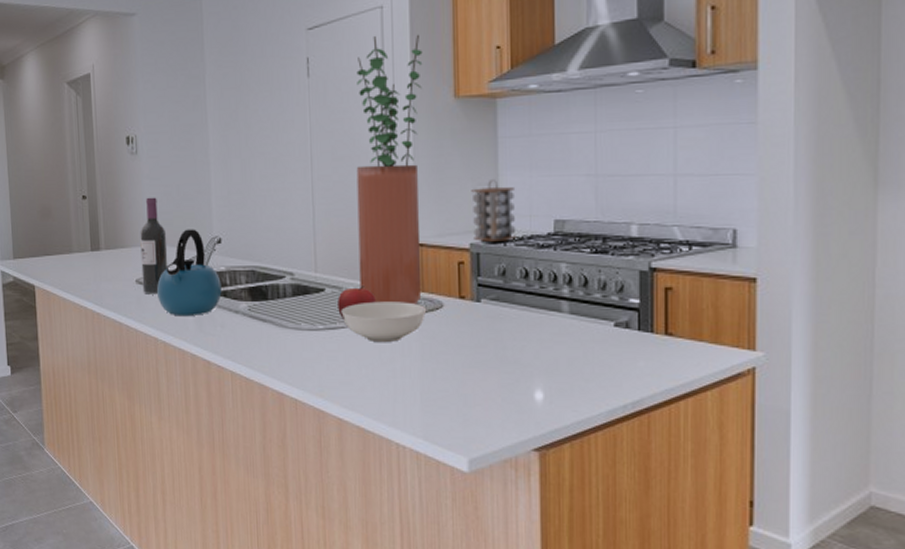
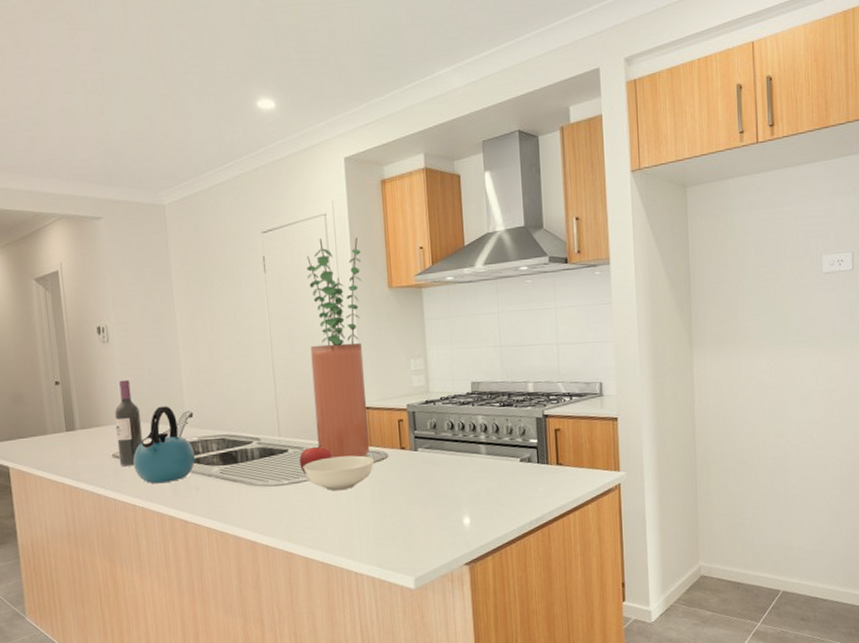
spice rack: present [471,180,517,243] -> none [406,353,443,403]

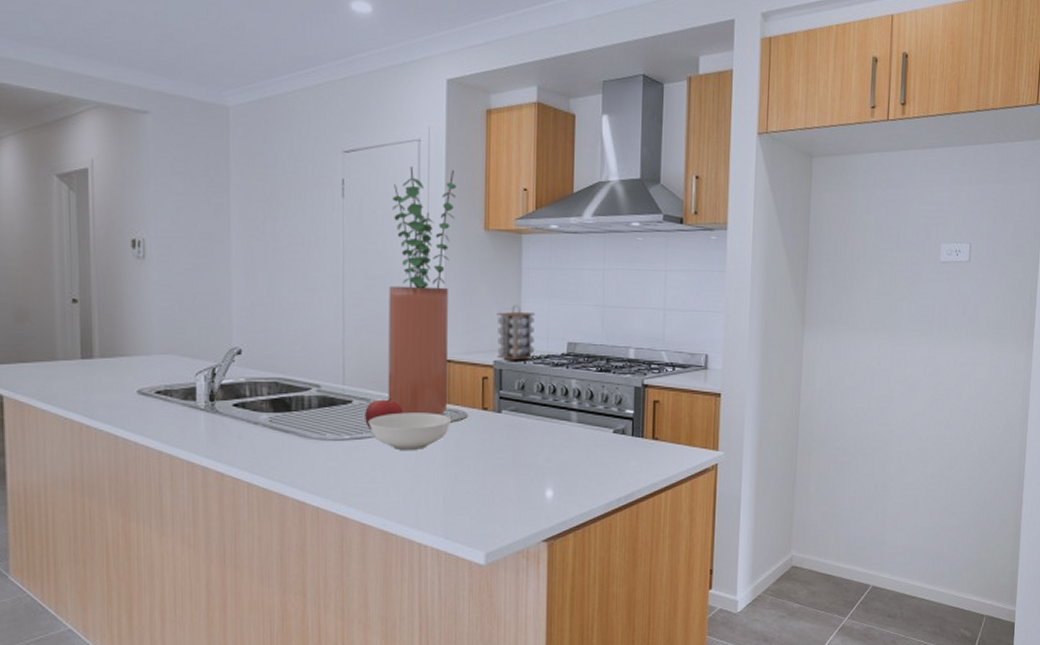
wine bottle: present [114,379,143,467] -> none [144,304,178,406]
kettle: present [133,406,195,483] -> none [164,339,240,427]
spice rack: none [406,353,443,403] -> present [497,305,535,361]

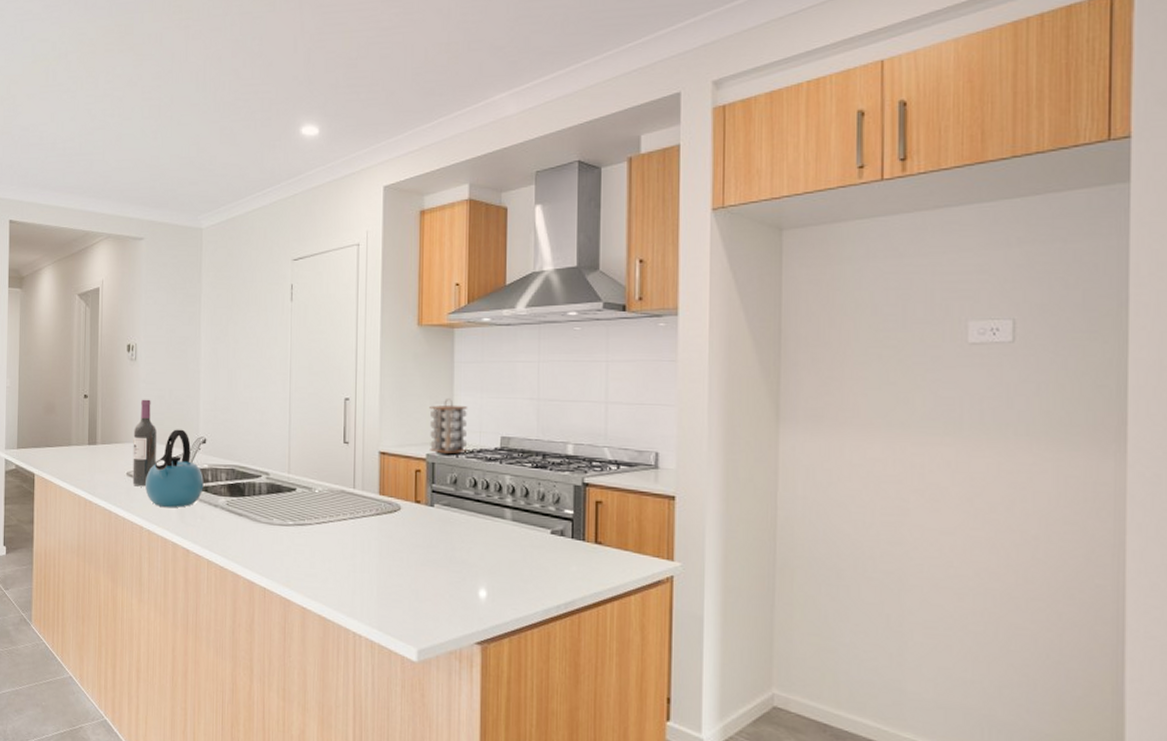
wine bottle: none [144,304,178,406] -> present [132,399,158,487]
kettle: none [164,339,240,427] -> present [145,429,204,507]
fruit: present [365,398,403,429] -> none [307,487,341,517]
bowl: present [368,412,452,451] -> none [309,502,386,540]
vase: present [388,165,457,416] -> none [327,268,392,507]

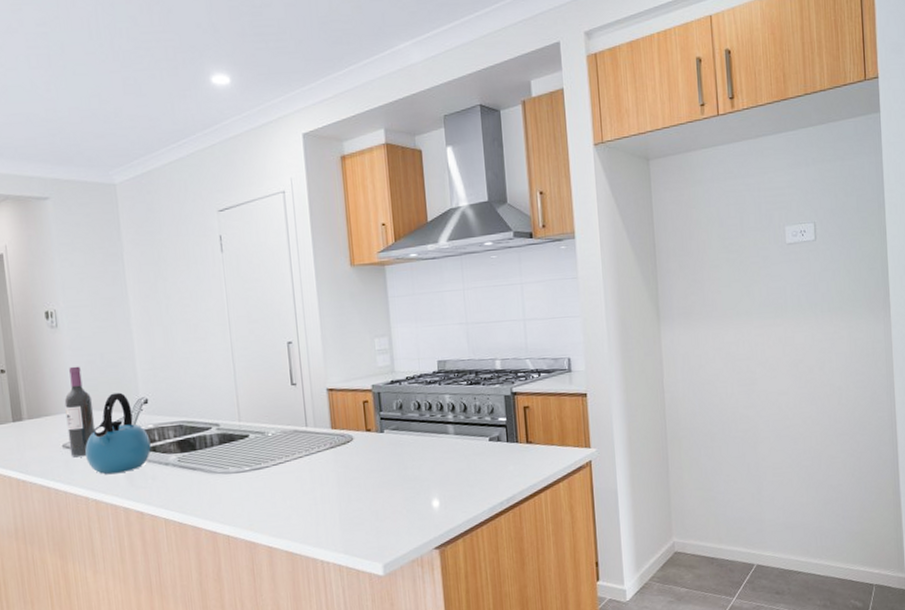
spice rack: present [429,399,468,455] -> none [370,331,409,384]

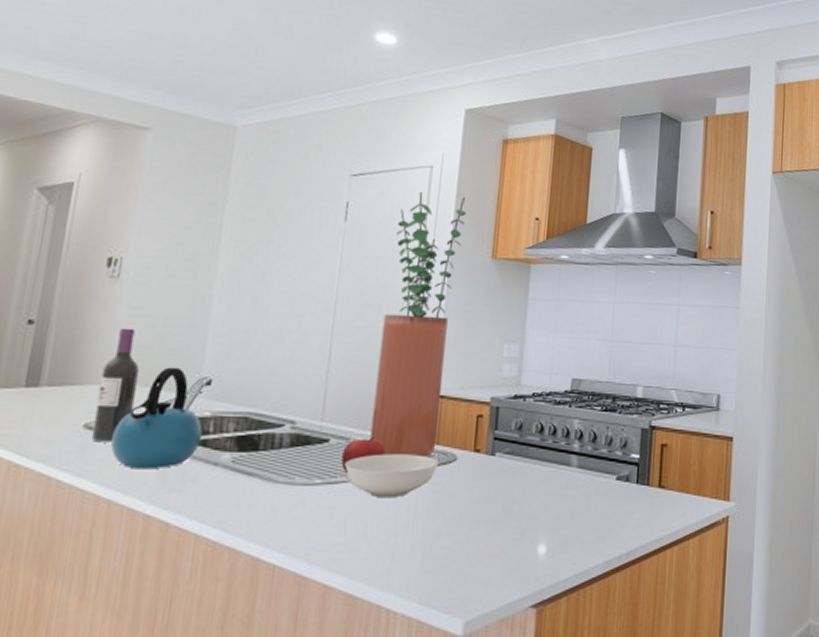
fruit: none [261,429,295,460] -> present [341,437,386,473]
bowl: none [264,439,340,477] -> present [344,454,440,498]
vase: none [265,214,334,442] -> present [370,191,467,458]

